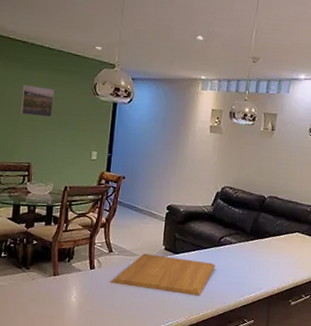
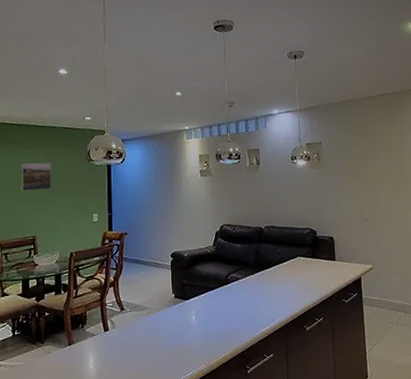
chopping board: present [110,253,215,296] -> none [125,302,226,342]

